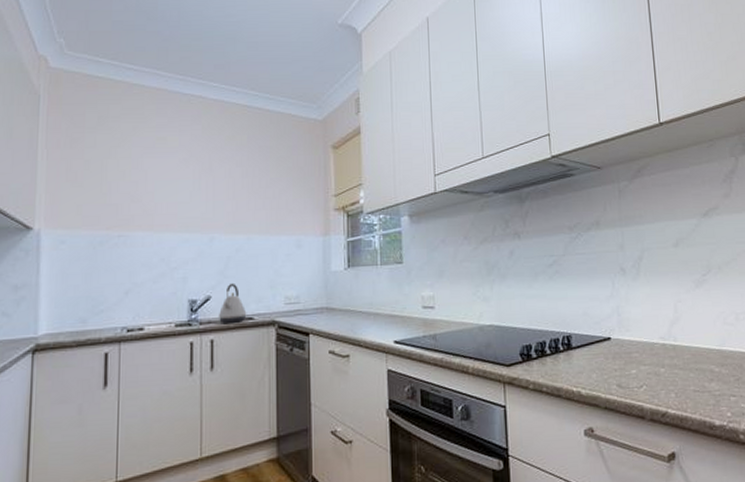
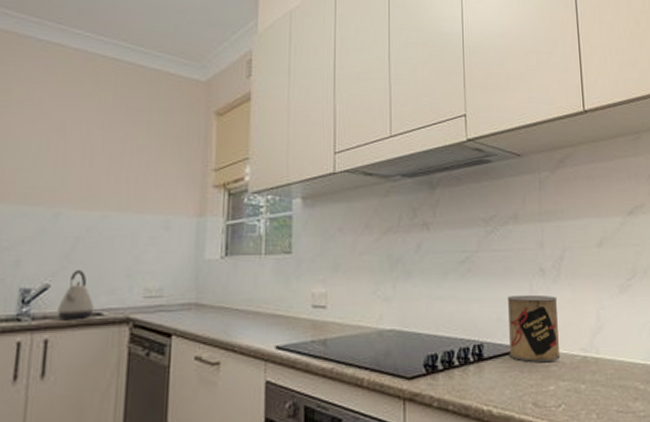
tin can: none [591,291,642,350] -> present [507,294,561,363]

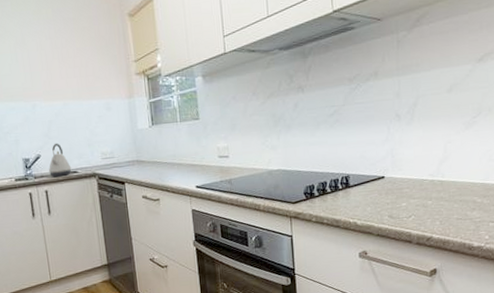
tin can: present [507,294,561,363] -> none [368,135,412,187]

